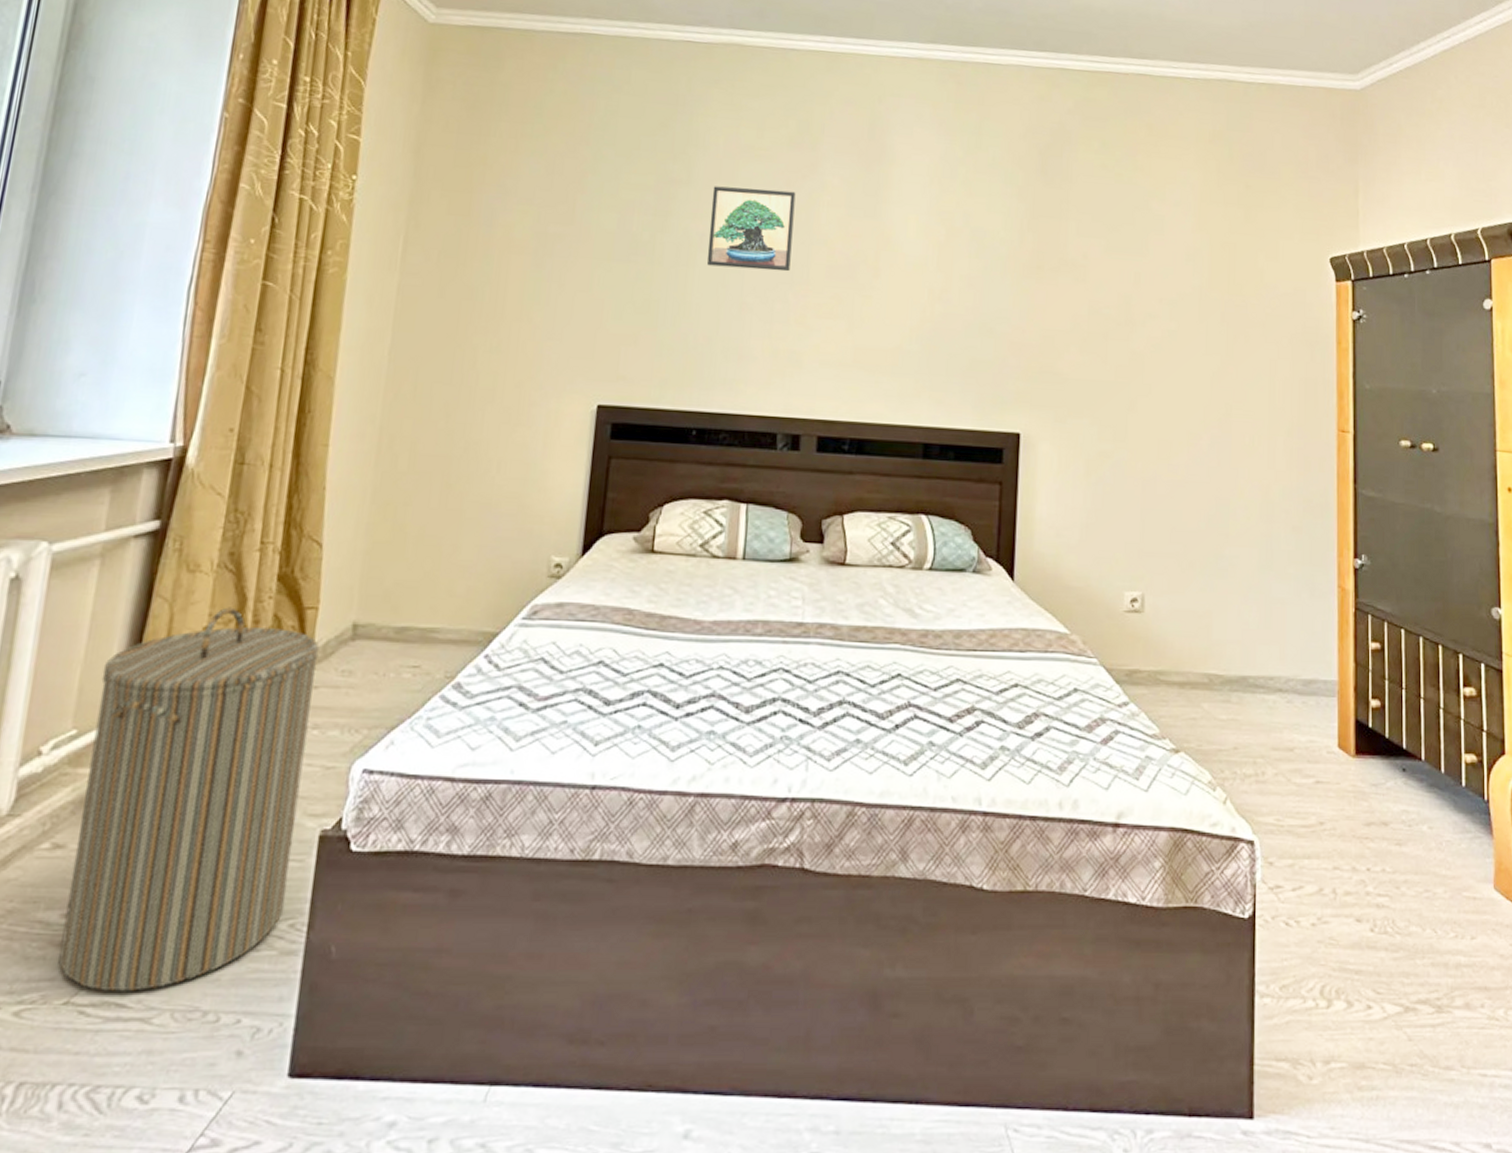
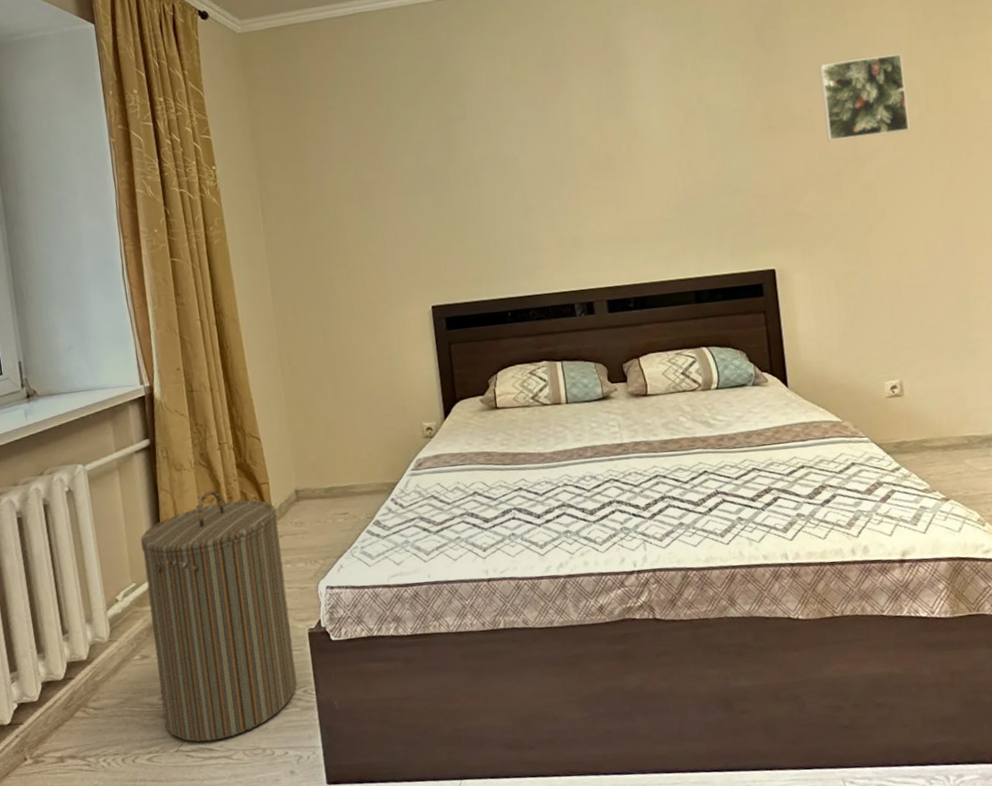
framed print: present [706,186,796,272] -> none [484,107,560,182]
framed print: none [1099,209,1190,302] -> present [819,54,910,142]

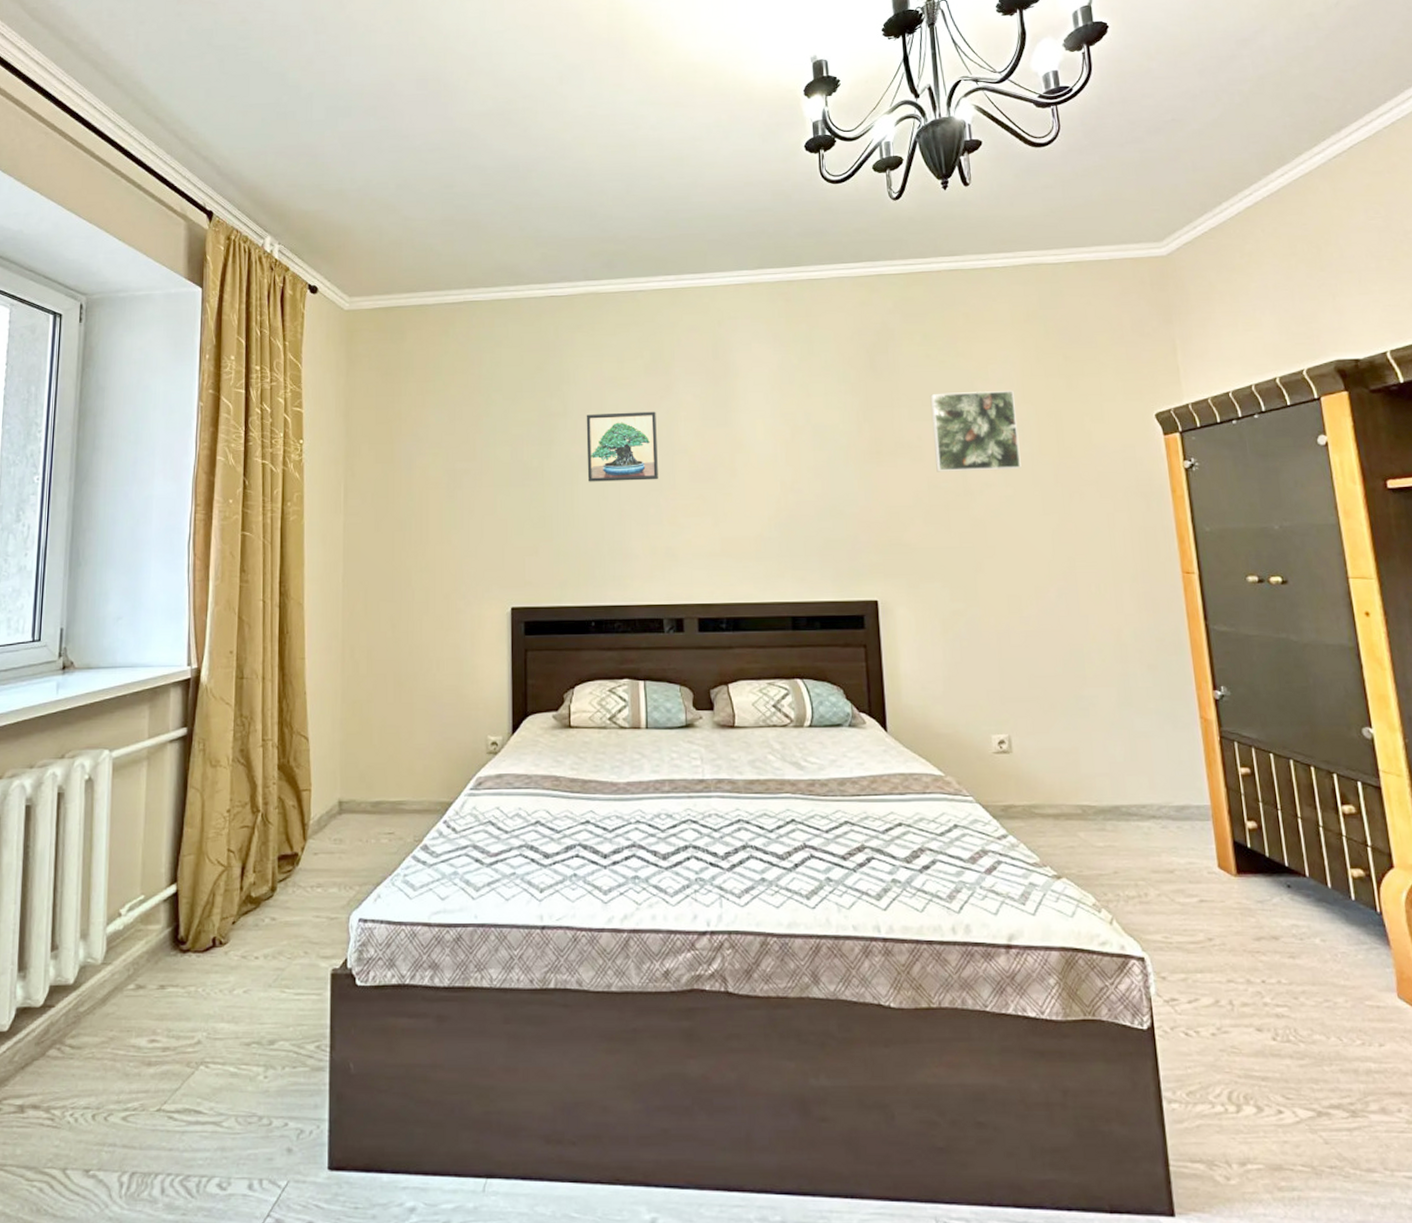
laundry hamper: present [140,490,297,742] -> none [149,793,315,1101]
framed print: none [484,107,560,182] -> present [586,411,658,482]

